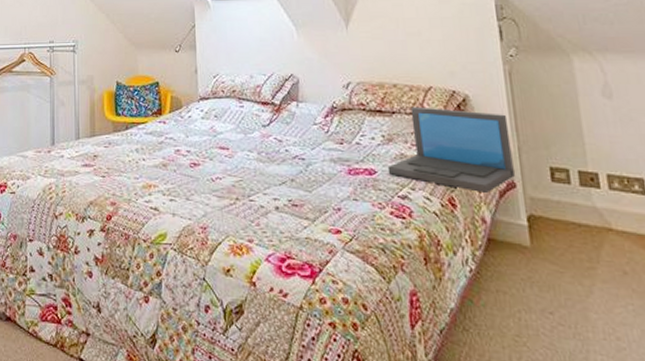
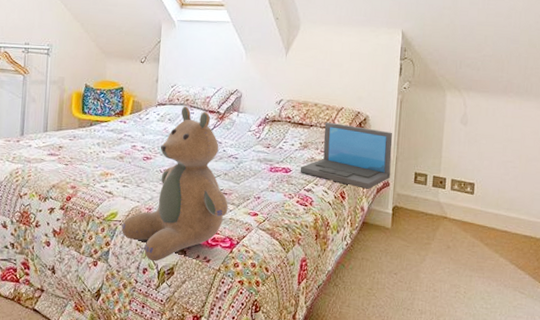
teddy bear: none [173,99,302,296] -> present [121,106,228,262]

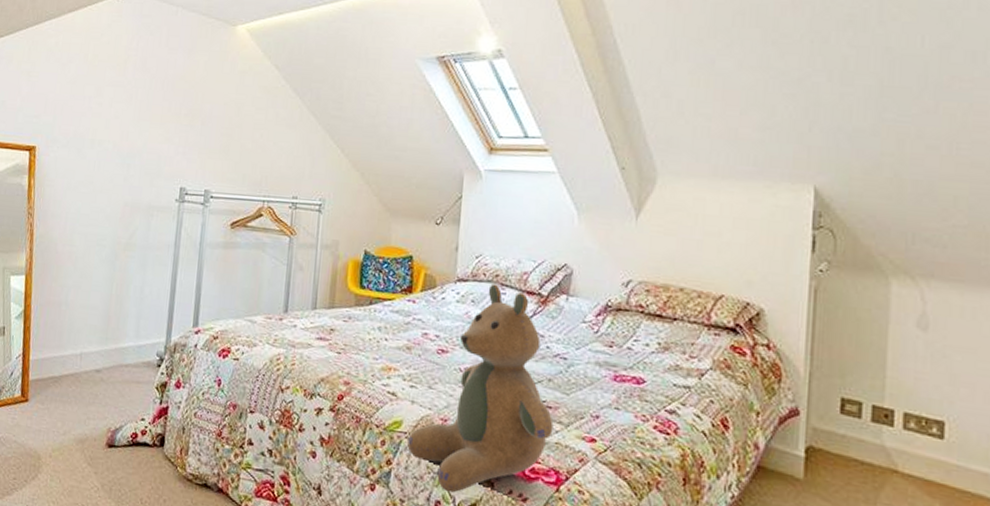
laptop: present [300,122,393,190] -> none [658,314,804,419]

